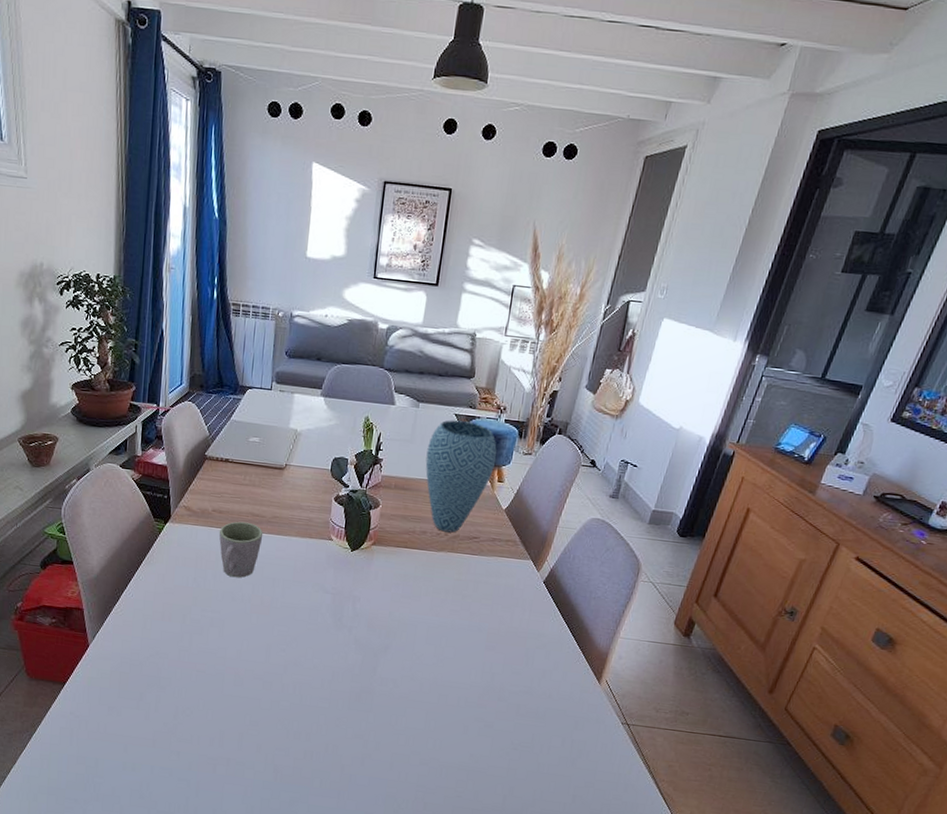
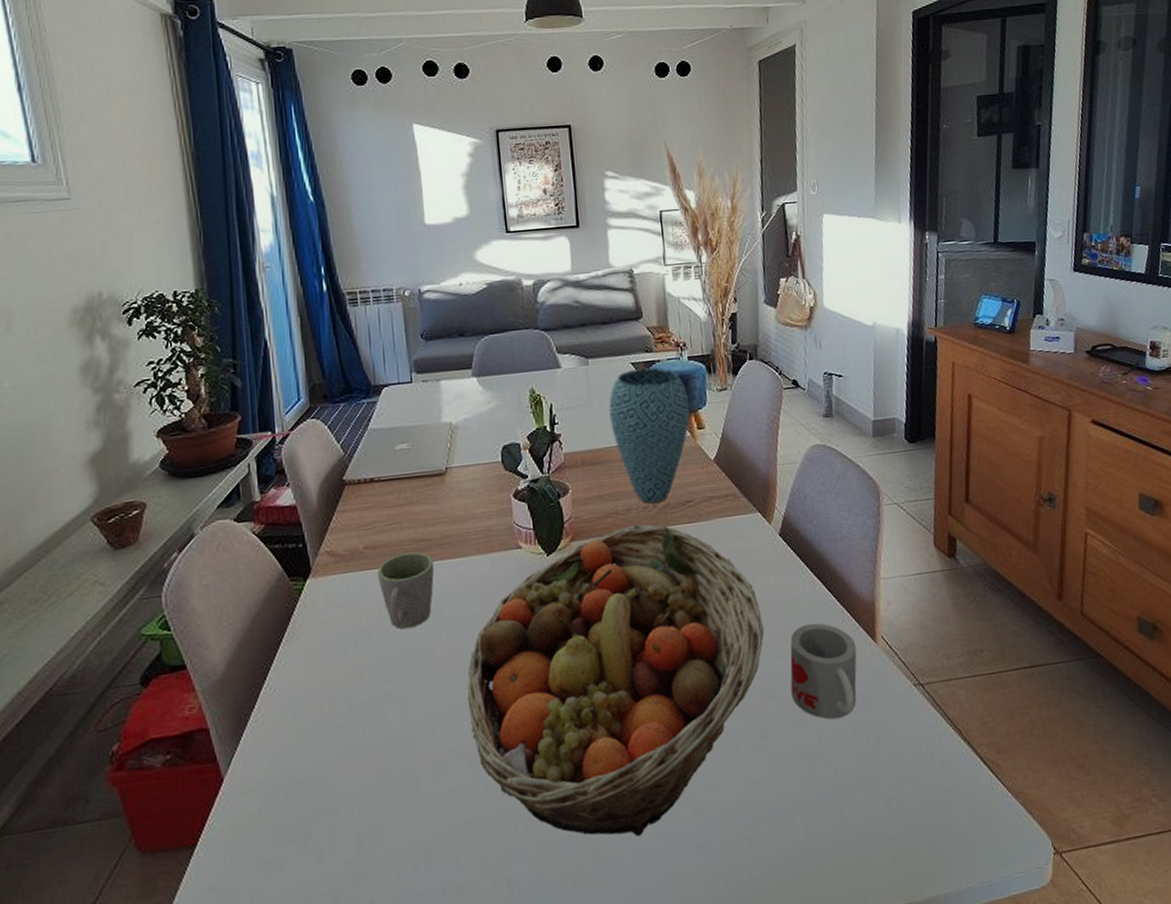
fruit basket: none [268,544,512,766] -> present [467,524,764,836]
mug: none [518,655,583,731] -> present [790,622,857,720]

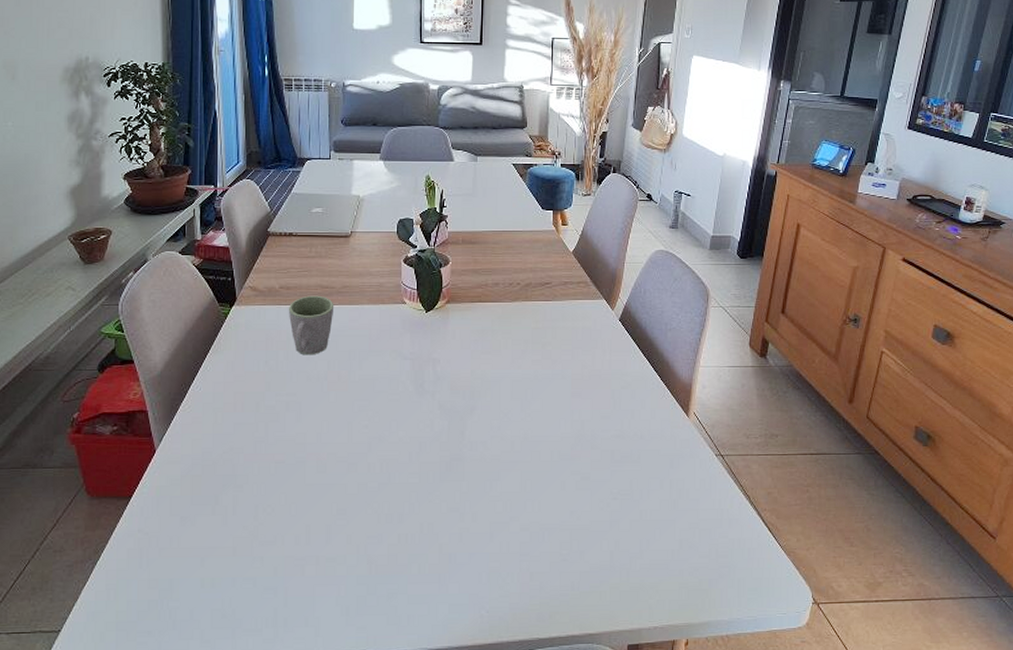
fruit basket: present [467,524,764,836] -> none [350,296,596,540]
vase: present [608,368,690,504] -> none [490,170,558,281]
mug: present [790,622,857,720] -> none [612,394,672,473]

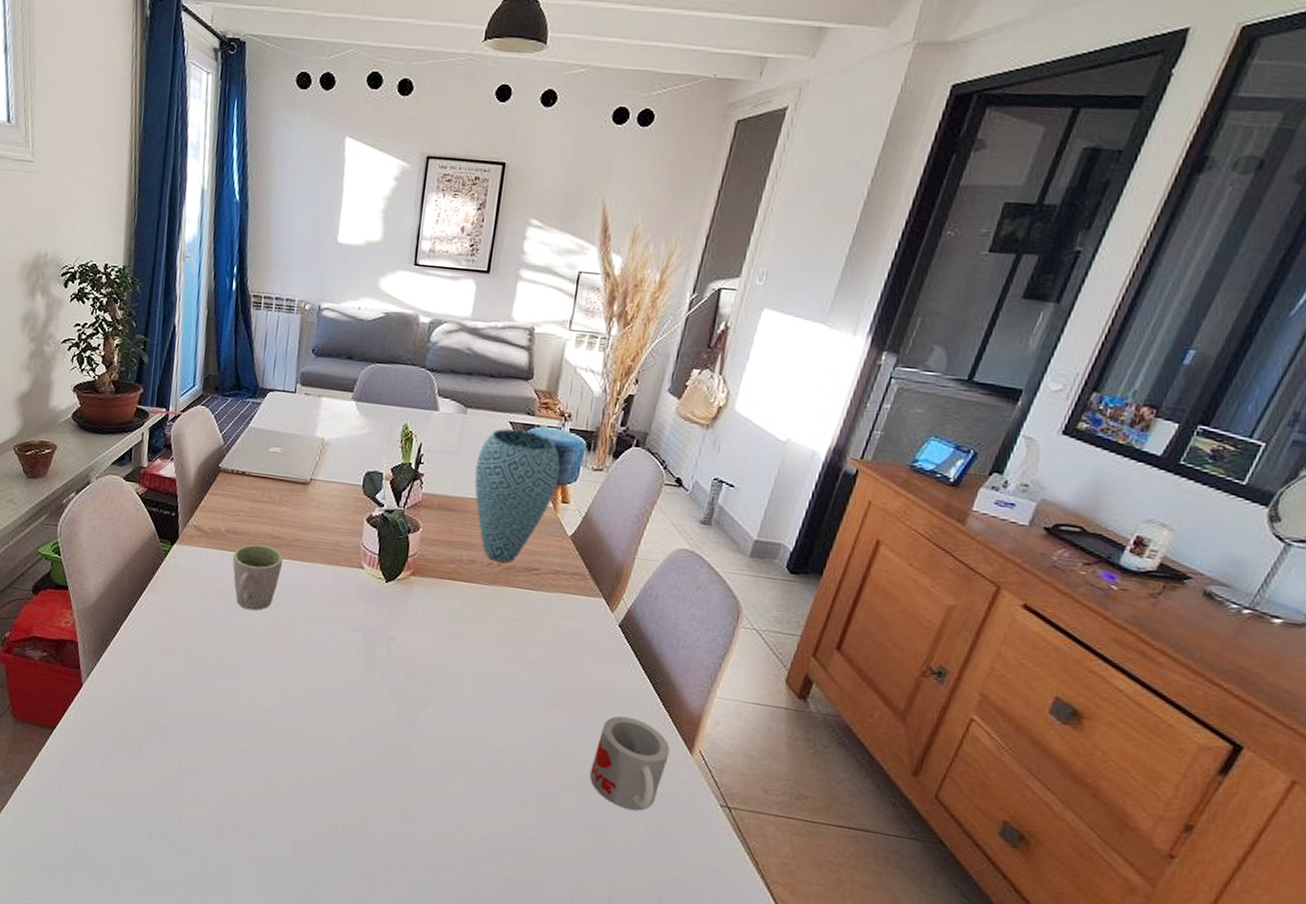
vase: none [490,170,558,281] -> present [474,428,561,563]
mug: none [612,394,672,473] -> present [589,716,670,811]

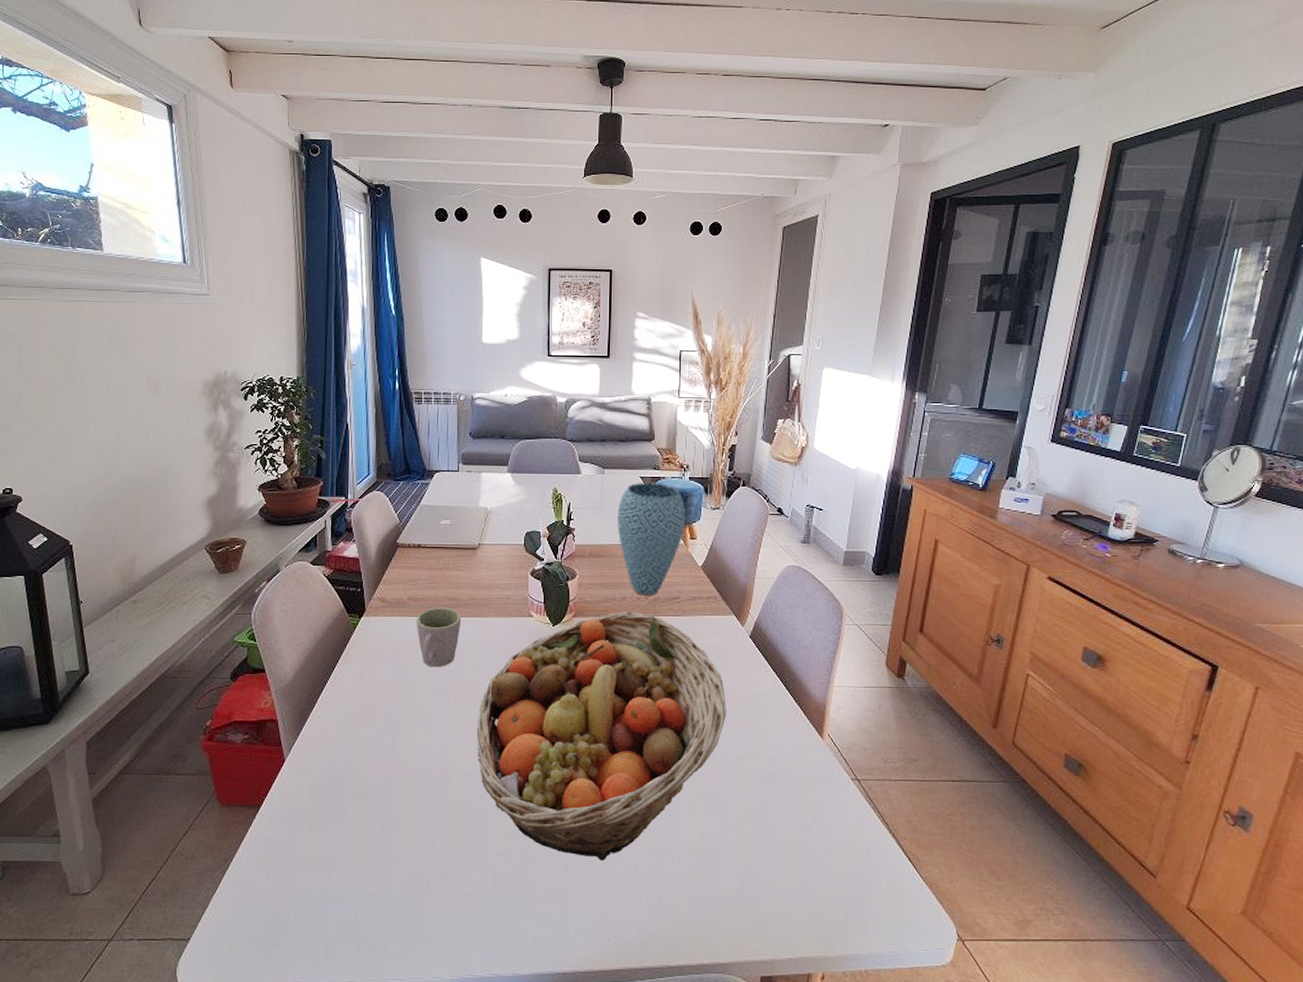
fruit basket: none [286,576,580,845] -> present [476,611,726,861]
mug: present [589,716,670,811] -> none [743,714,805,796]

